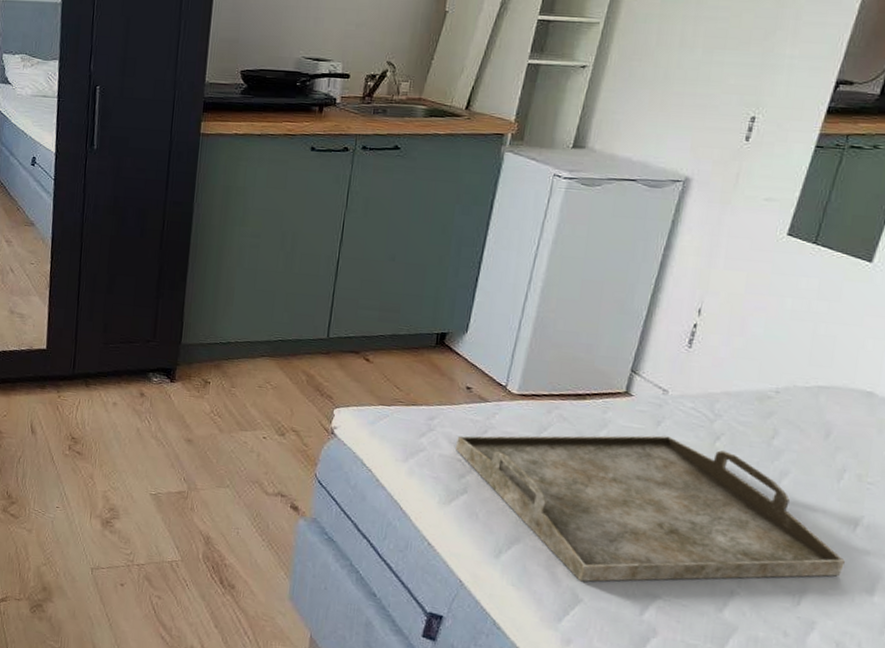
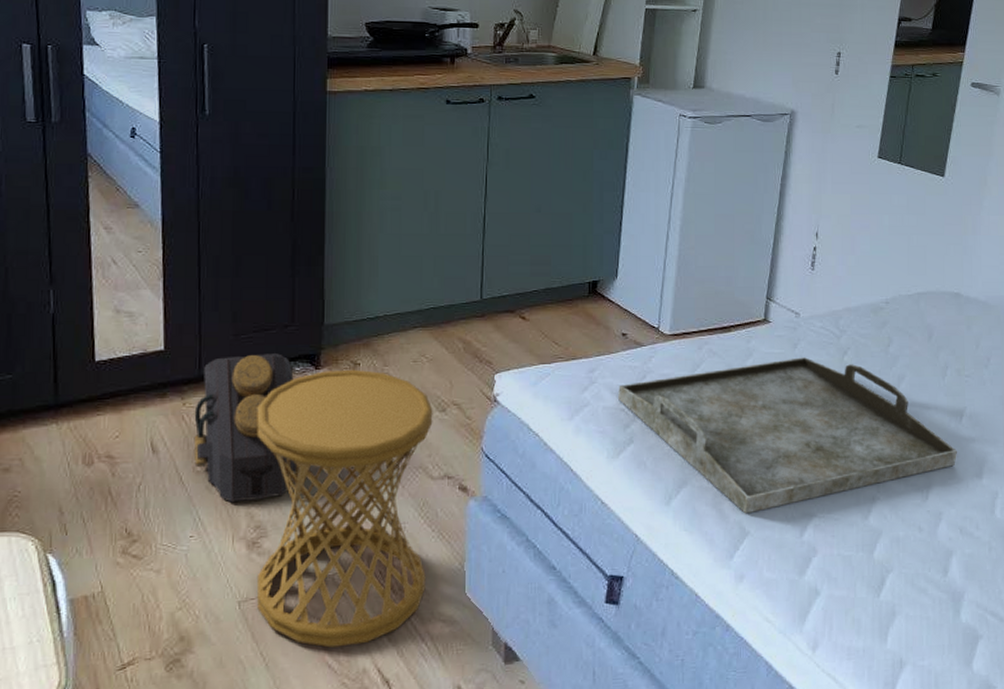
backpack: none [64,361,152,487] -> present [193,353,298,503]
side table: none [106,384,273,625] -> present [256,369,433,648]

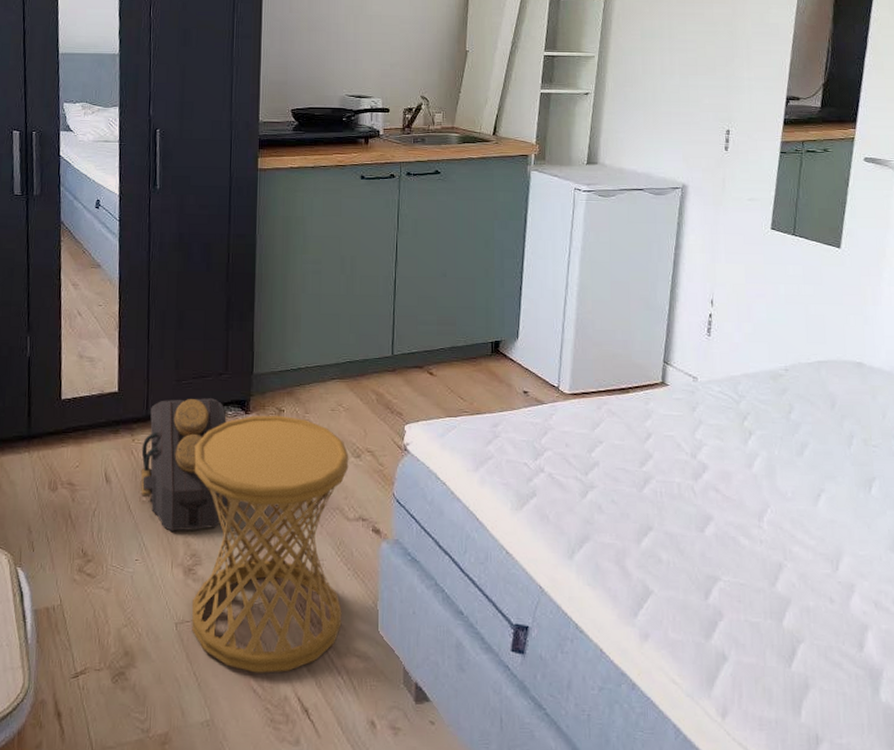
serving tray: present [618,357,958,514] -> none [521,420,869,573]

